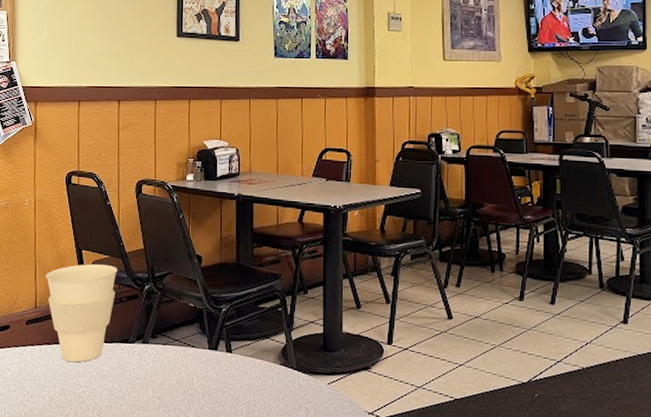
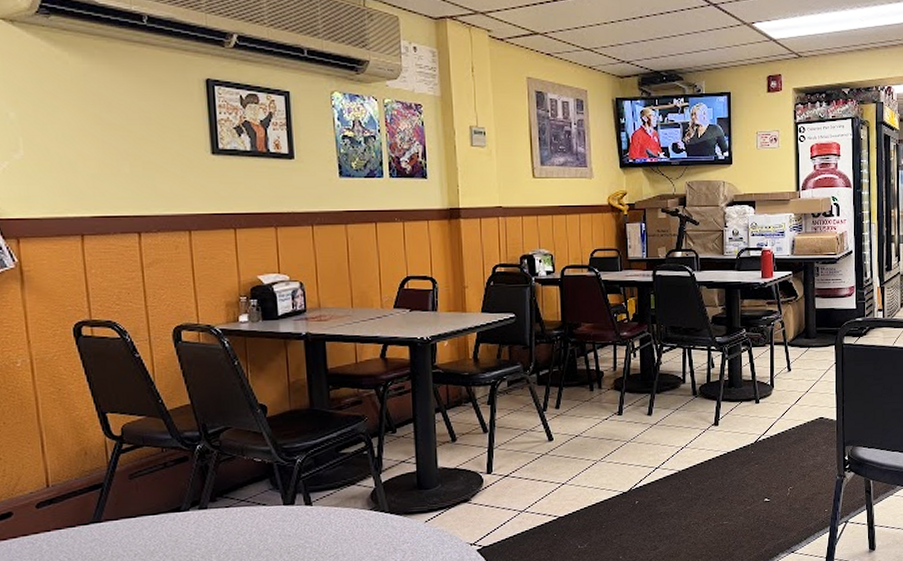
cup: present [45,263,117,363] -> none [57,426,158,543]

